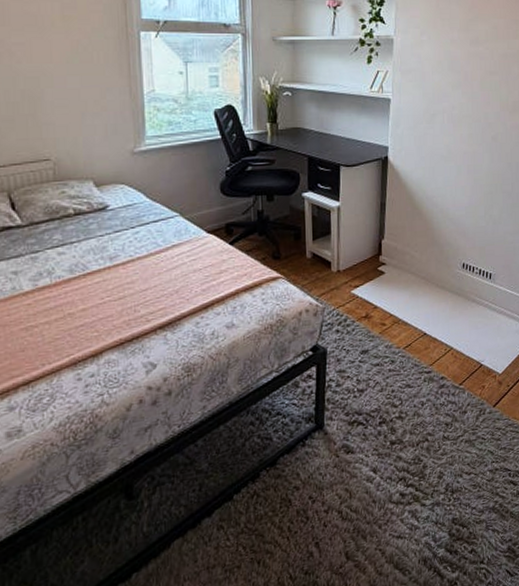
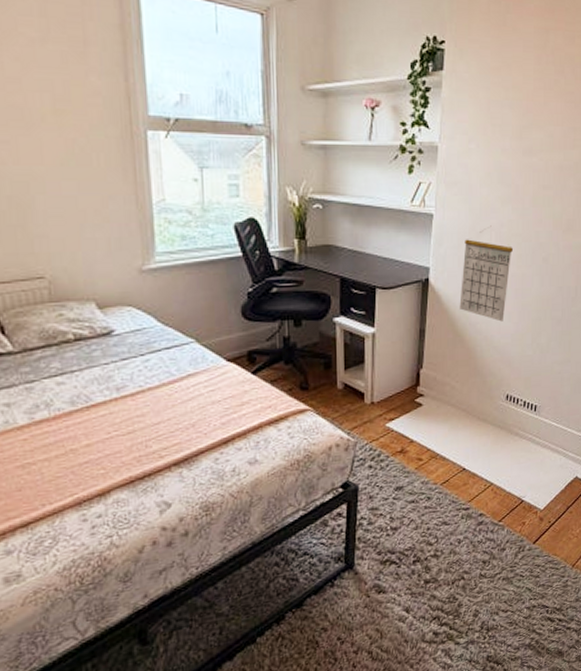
calendar: none [416,108,464,195] -> present [459,225,513,322]

